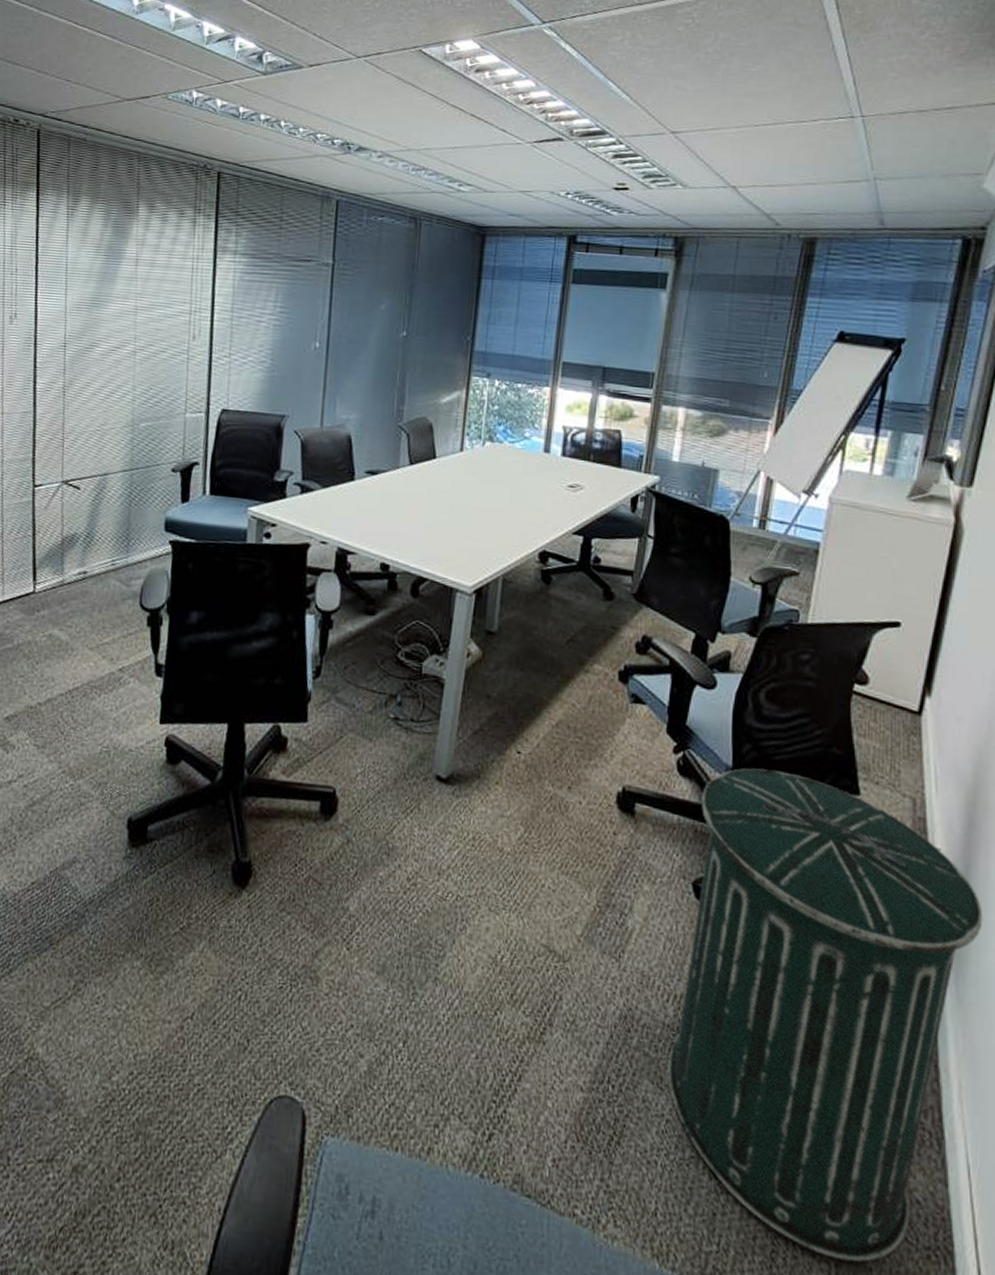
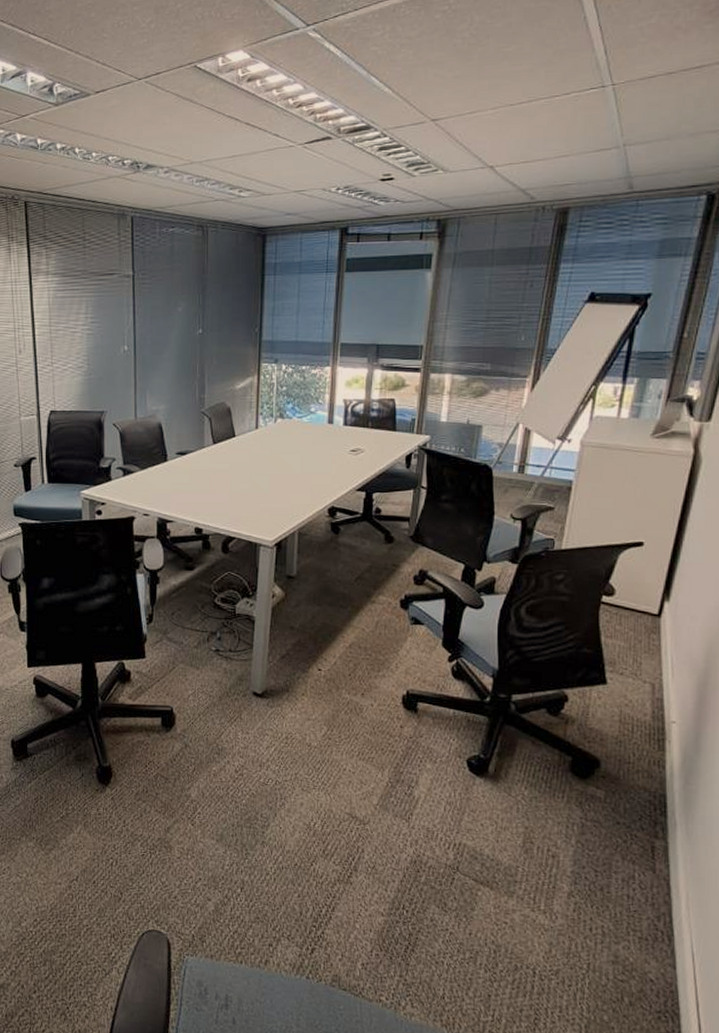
trash can: present [667,768,983,1263] -> none [450,669,710,1024]

